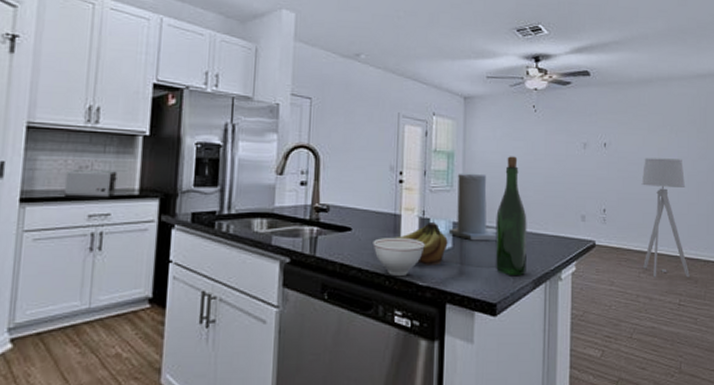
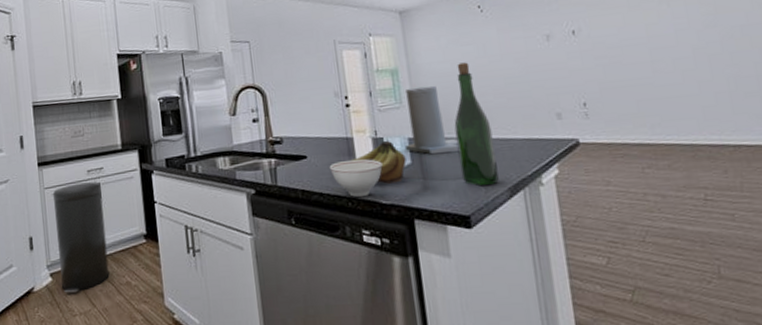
pedal bin: none [24,229,103,364] -> present [52,181,110,293]
toaster: present [63,170,118,200] -> none [65,132,104,159]
floor lamp: present [641,158,690,278] -> none [628,32,715,172]

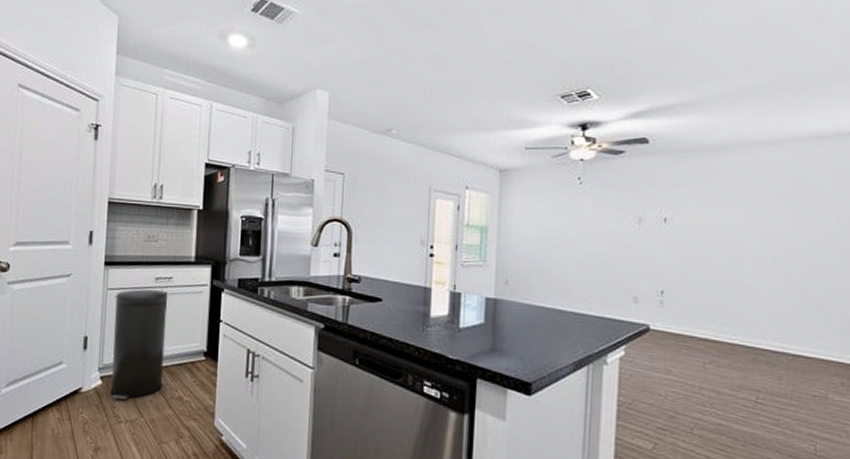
bowl: present [329,159,383,198] -> none [402,309,456,349]
fruit: present [352,140,407,184] -> none [426,296,480,340]
paper towel: present [404,85,460,155] -> none [480,248,534,320]
wine bottle: present [454,62,499,185] -> none [530,231,569,356]

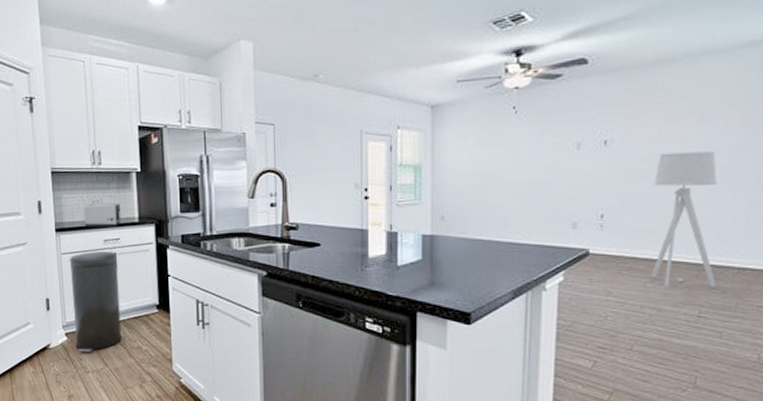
toaster: none [136,239,178,265] -> present [83,204,122,228]
floor lamp: none [710,235,772,373] -> present [651,151,718,287]

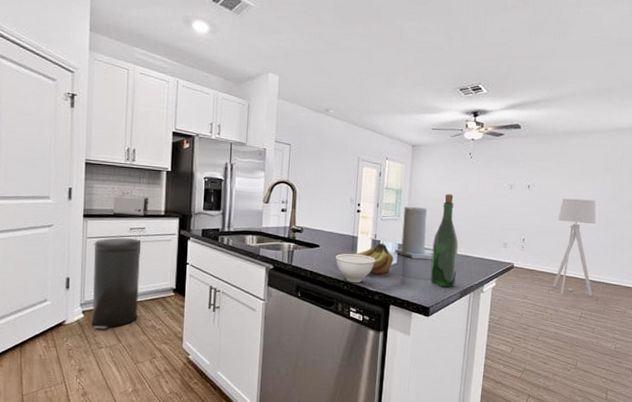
bowl: none [341,250,393,288] -> present [335,253,376,284]
fruit: none [364,235,417,277] -> present [353,243,394,276]
paper towel: none [417,184,471,253] -> present [394,206,433,260]
wine bottle: none [468,164,506,285] -> present [430,194,459,287]

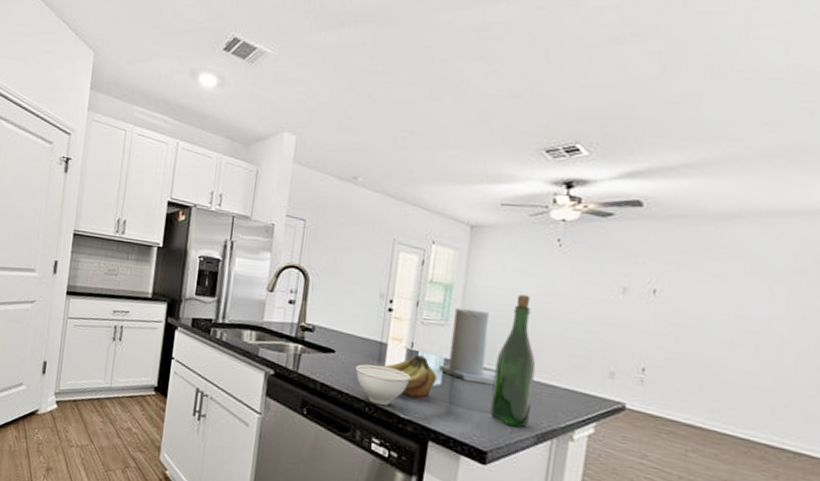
pedal bin: present [91,237,140,329] -> none [64,320,123,426]
toaster: present [112,195,149,218] -> none [96,272,136,299]
floor lamp: present [553,198,597,296] -> none [693,312,777,470]

